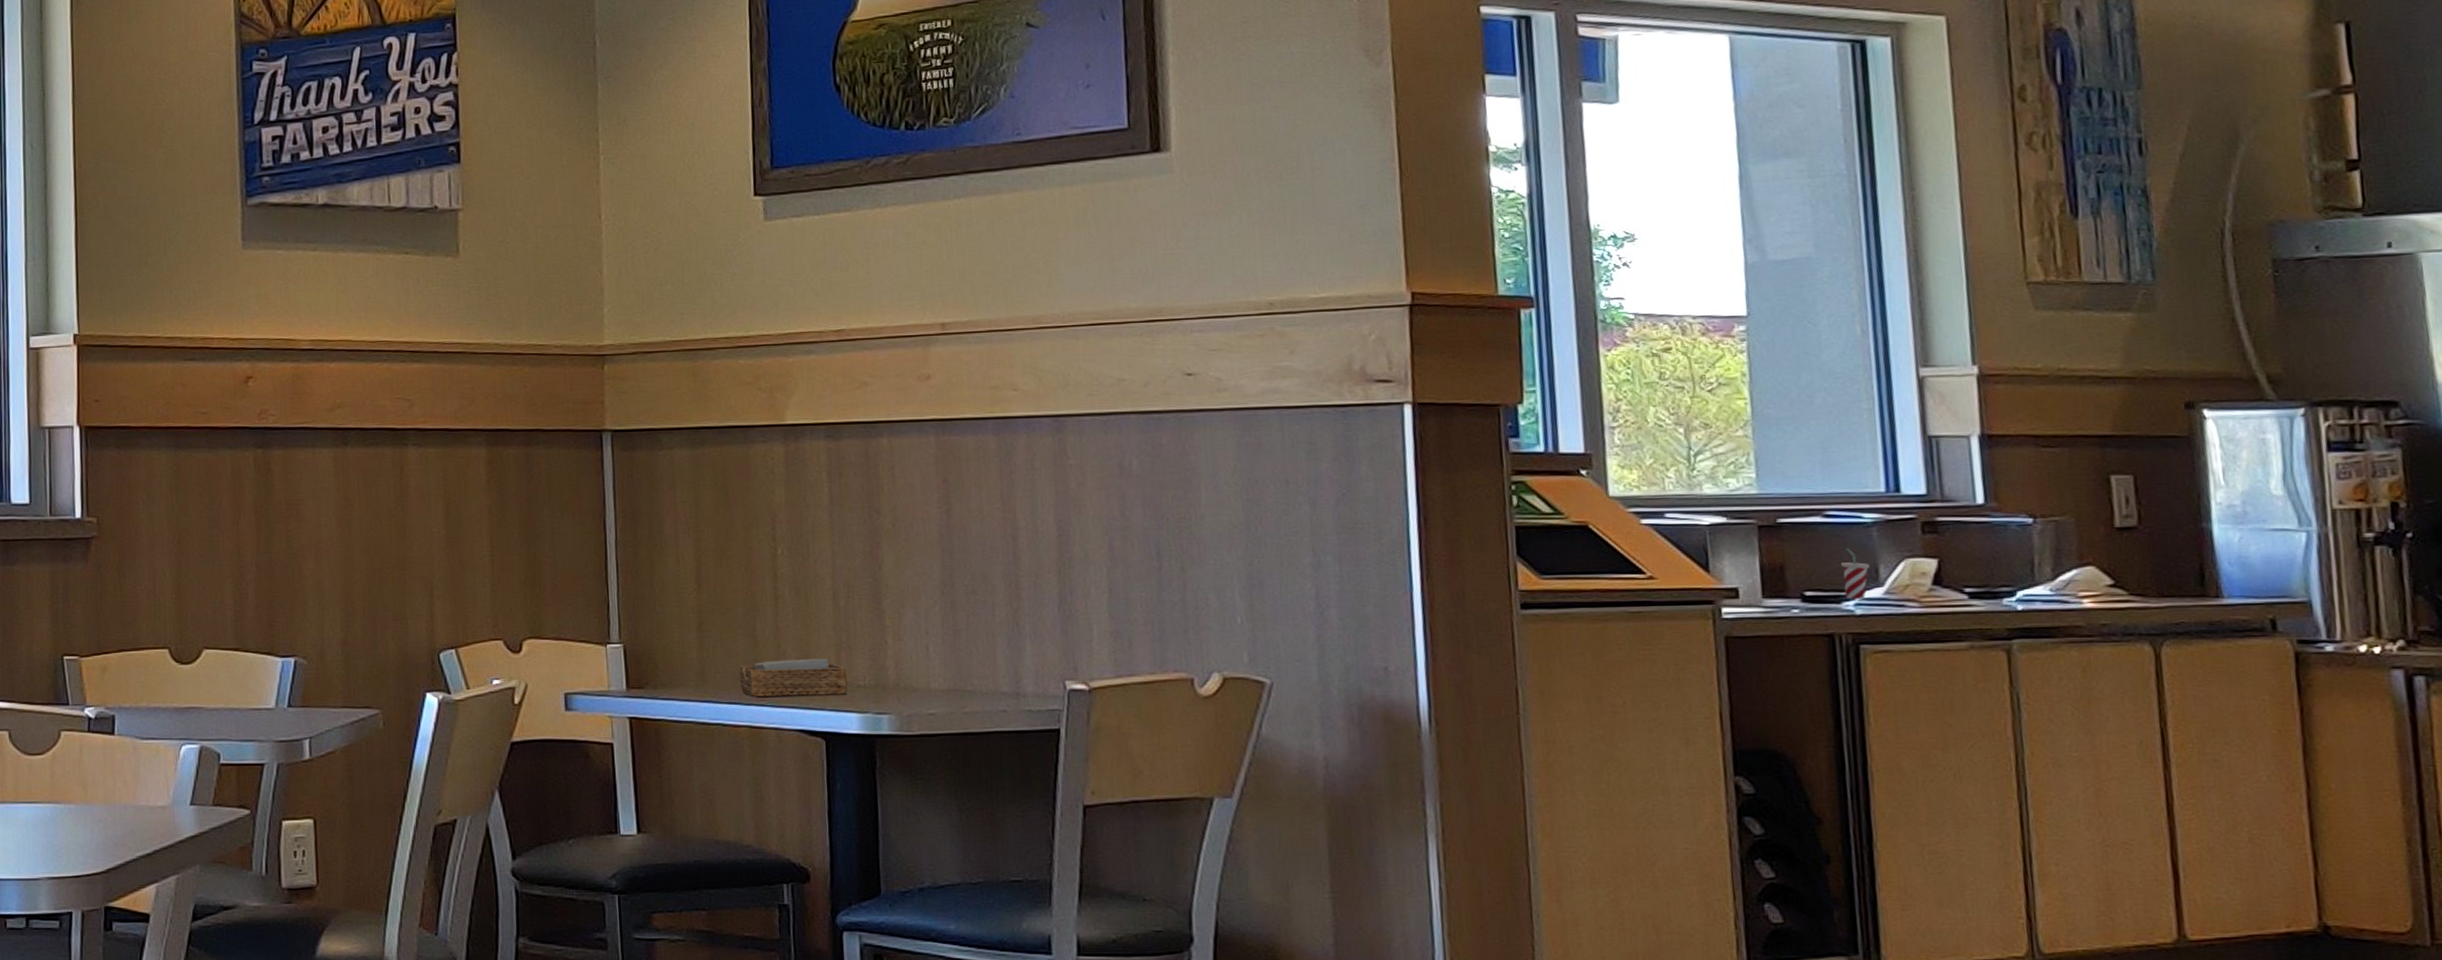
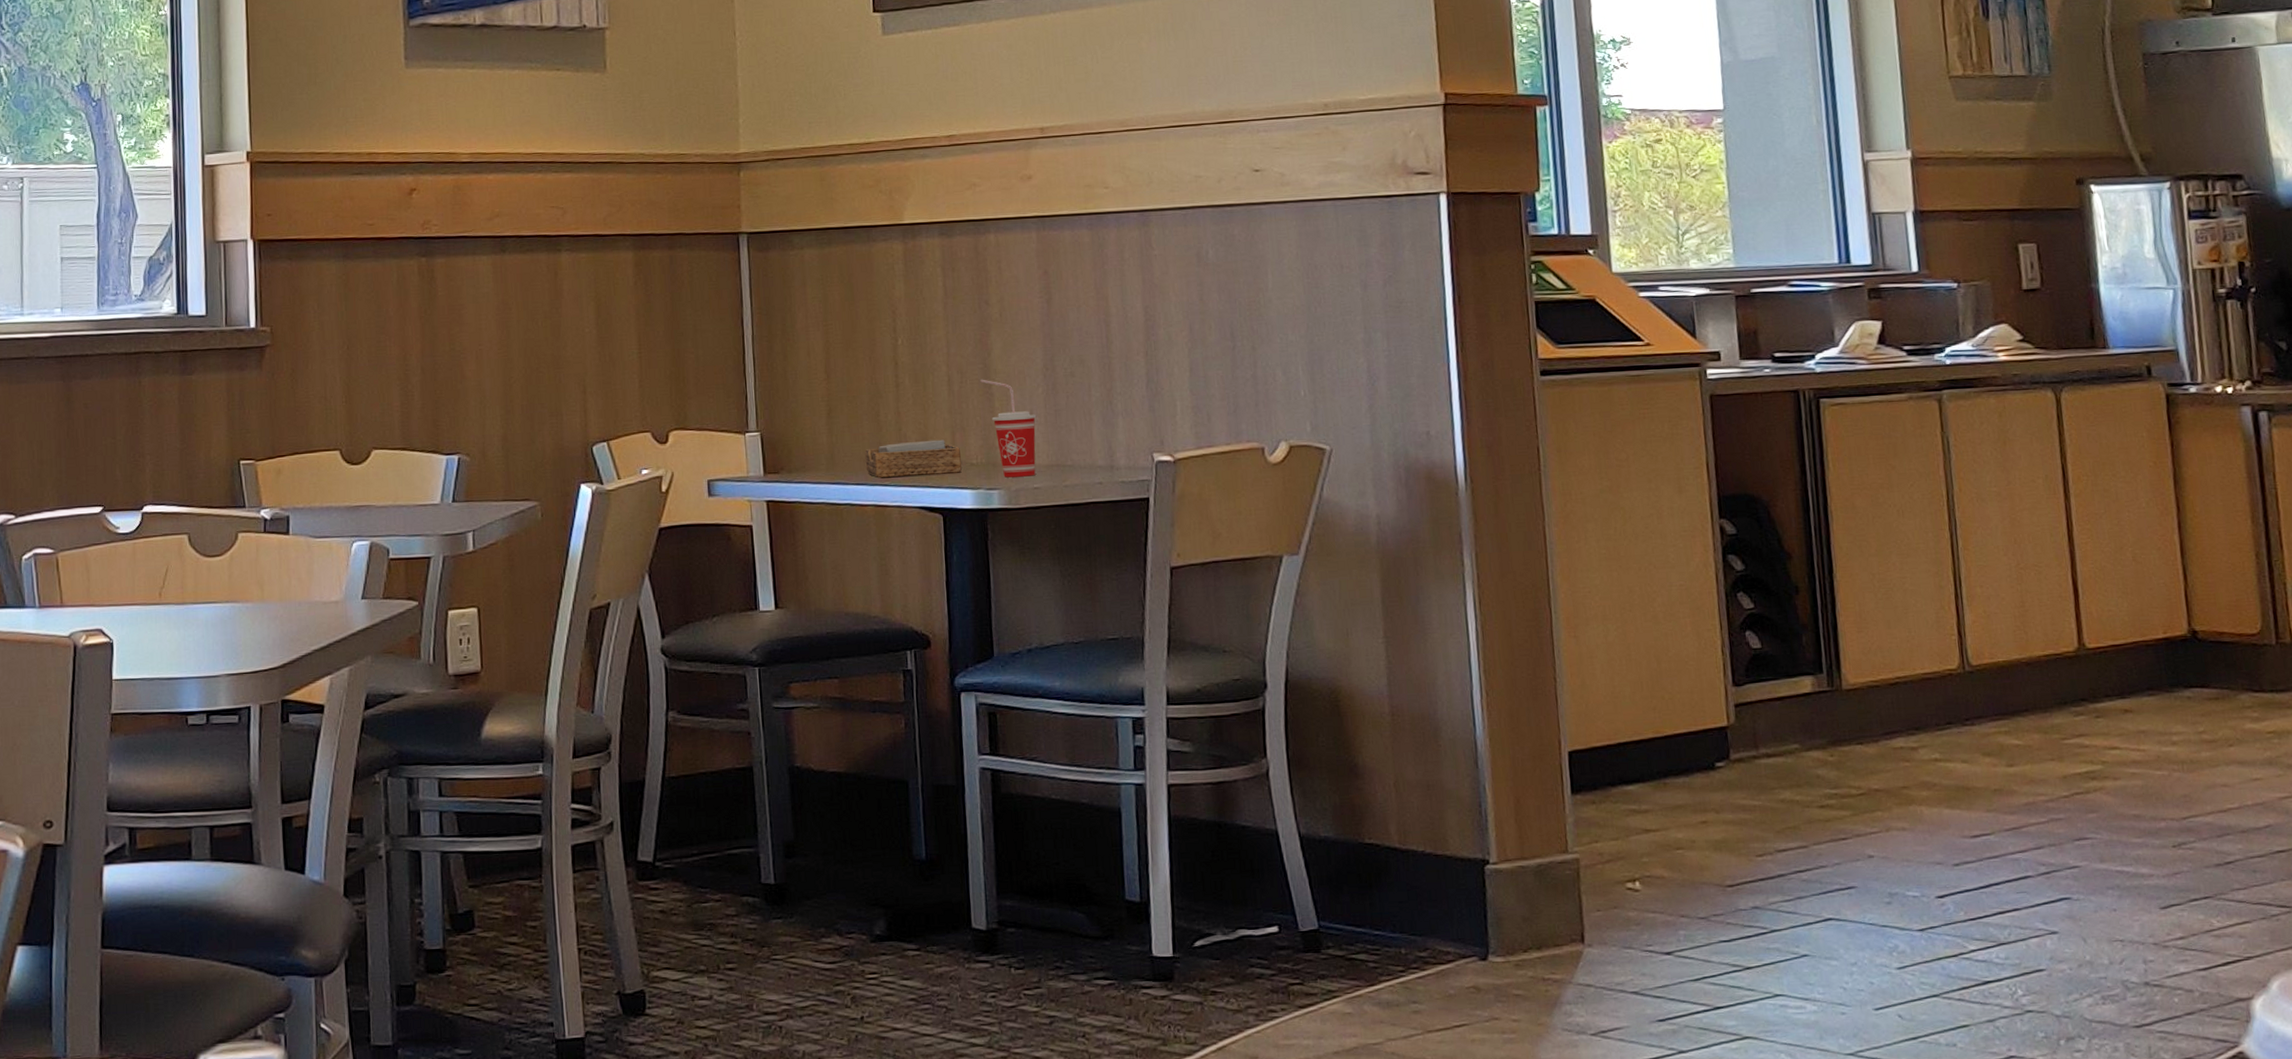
beverage cup: none [868,594,933,702] -> present [979,379,1037,478]
beverage cup: present [1841,546,1870,600] -> none [1804,312,1827,359]

